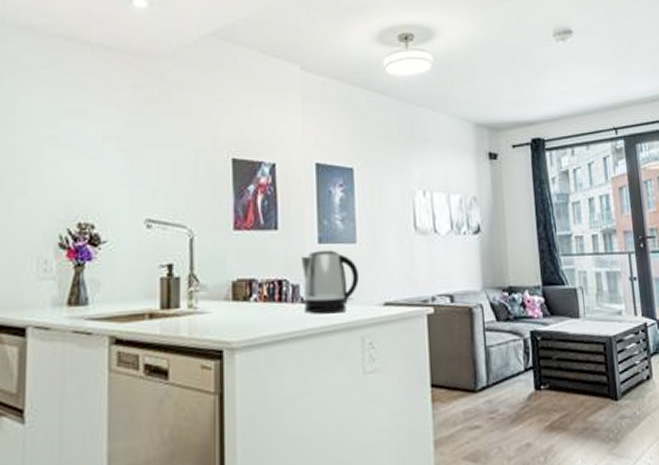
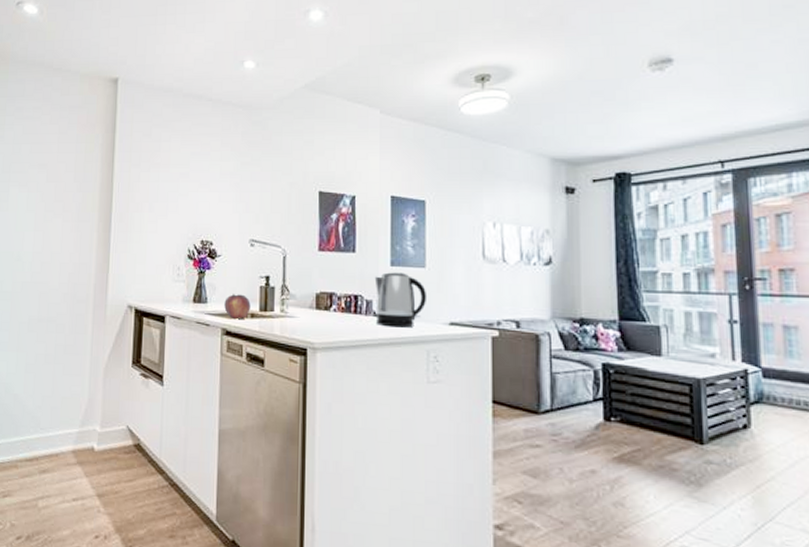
fruit: none [112,290,148,323] -> present [224,294,251,320]

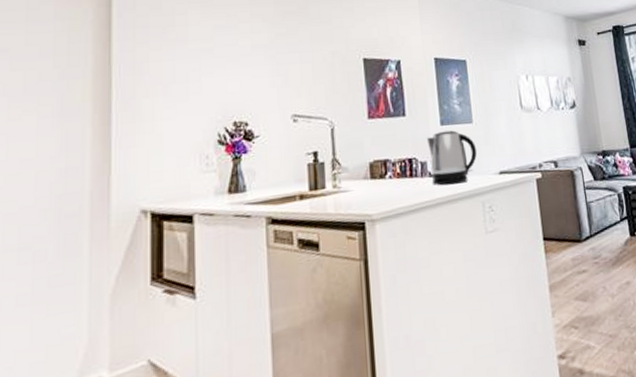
fruit: present [224,294,251,320] -> none [267,175,299,205]

